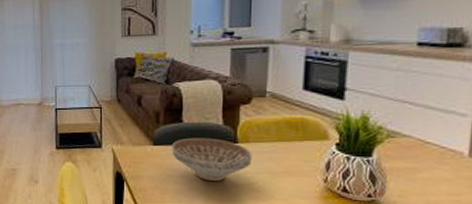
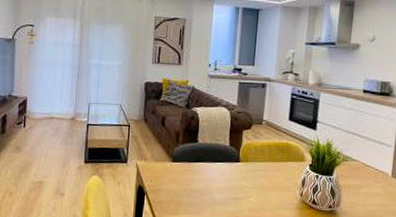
decorative bowl: present [172,137,253,181] -> none [187,156,250,195]

